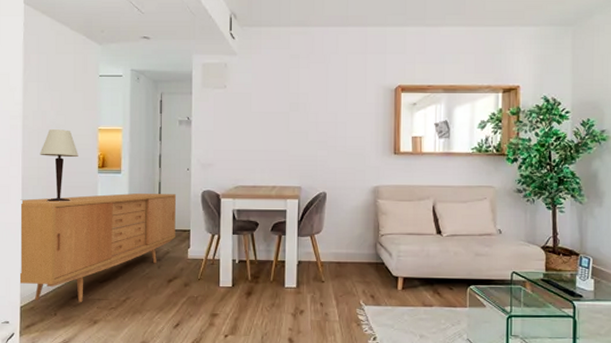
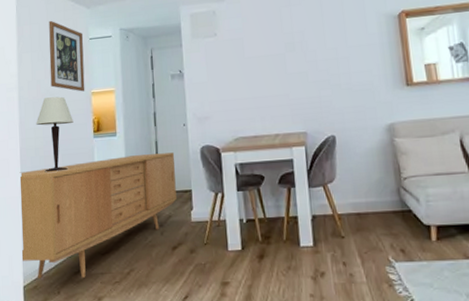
wall art: none [57,52,92,127] -> present [49,20,85,92]

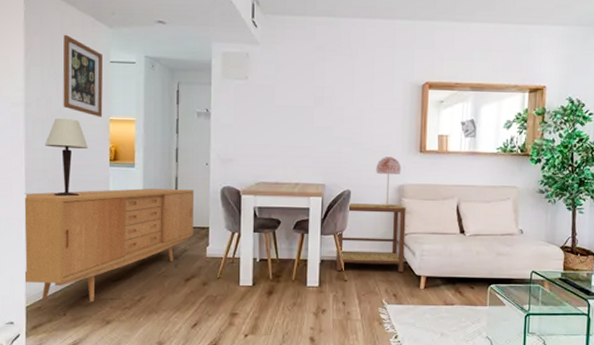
side table: none [326,146,409,226] -> present [336,203,406,273]
table lamp: none [359,94,389,150] -> present [376,157,402,207]

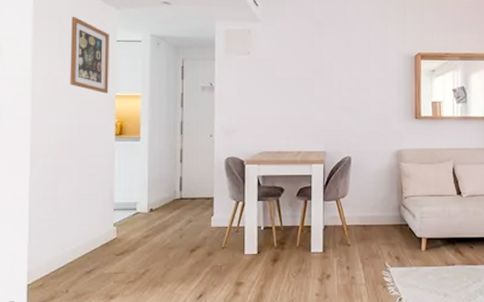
sideboard: present [24,188,195,303] -> none [28,161,199,278]
table lamp: present [44,118,88,197] -> none [50,96,94,172]
side table: present [336,203,406,273] -> none [339,169,405,235]
table lamp: present [376,157,402,207] -> none [374,124,399,172]

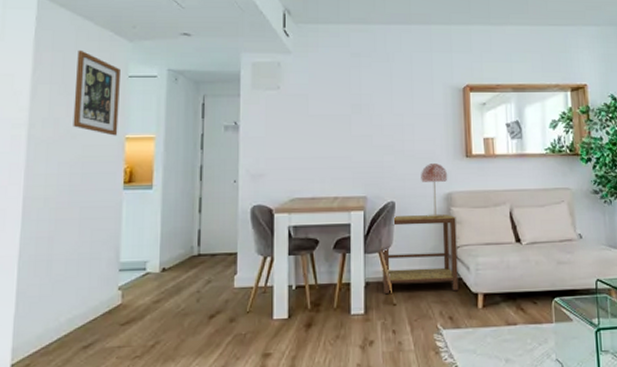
side table: none [339,169,405,235] -> present [382,215,459,293]
table lamp: none [374,124,399,172] -> present [421,163,448,218]

